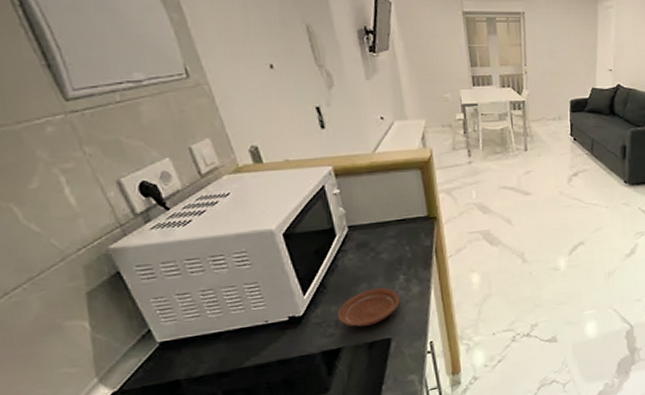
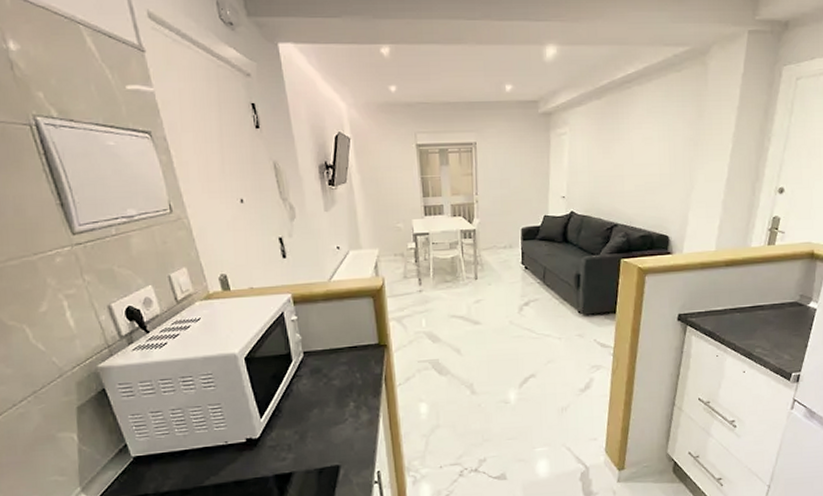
plate: present [337,287,401,327] -> none [290,414,350,452]

